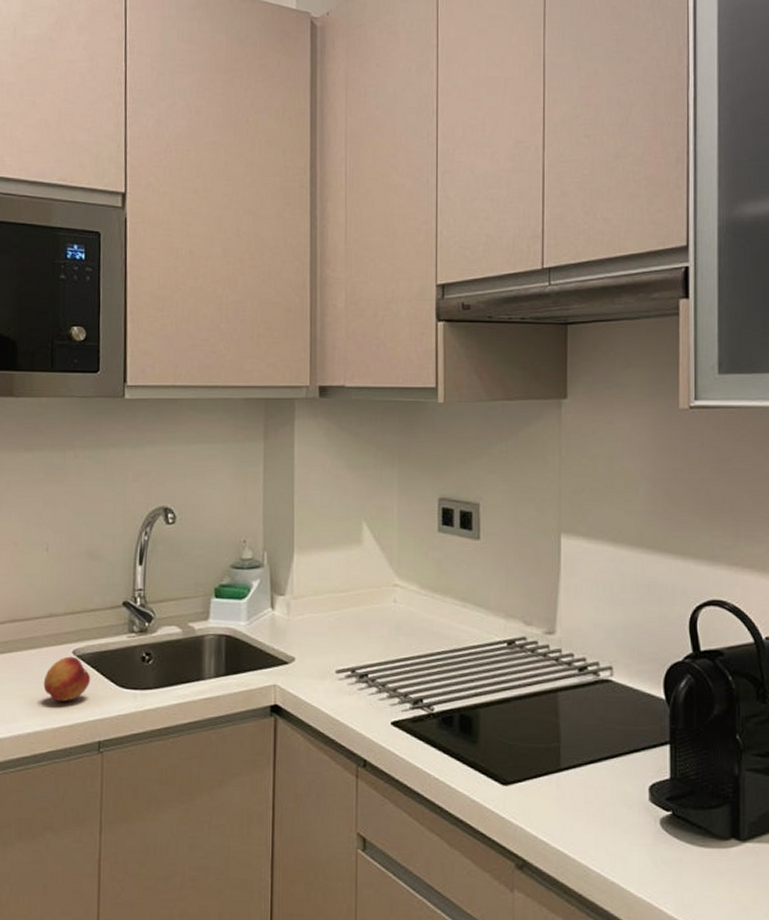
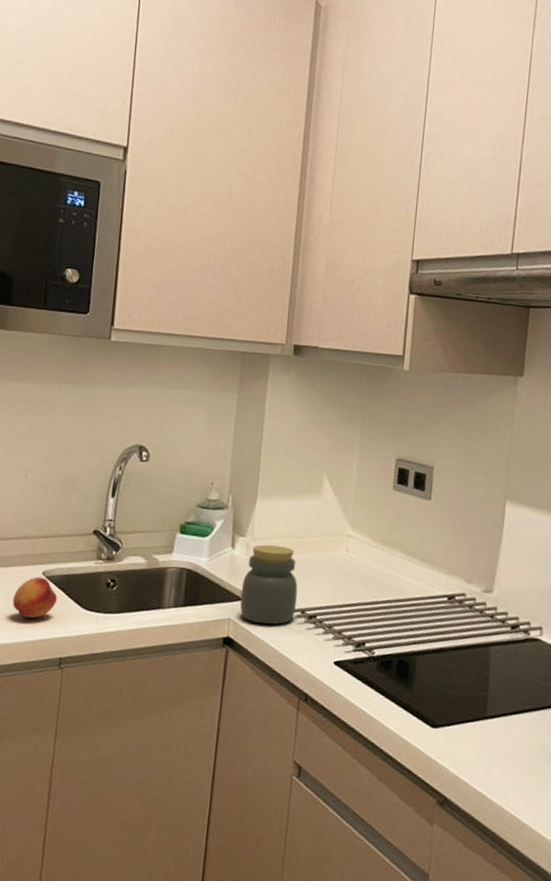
jar: none [285,601,345,688] -> present [240,544,298,625]

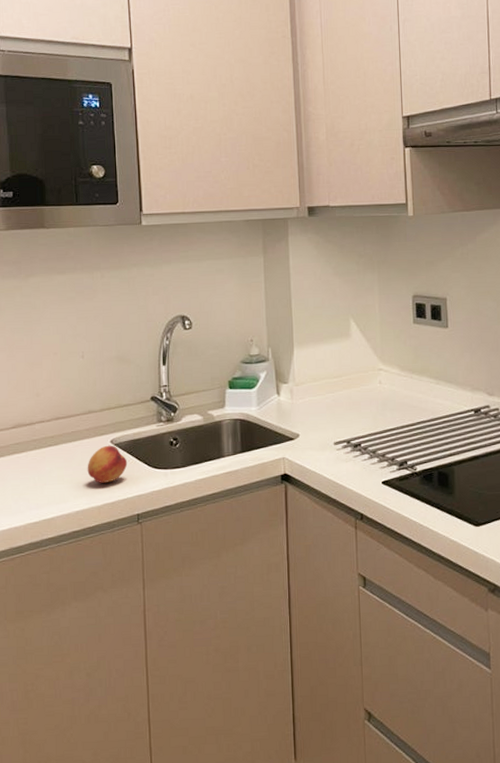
jar: present [240,544,298,625] -> none [291,386,342,458]

